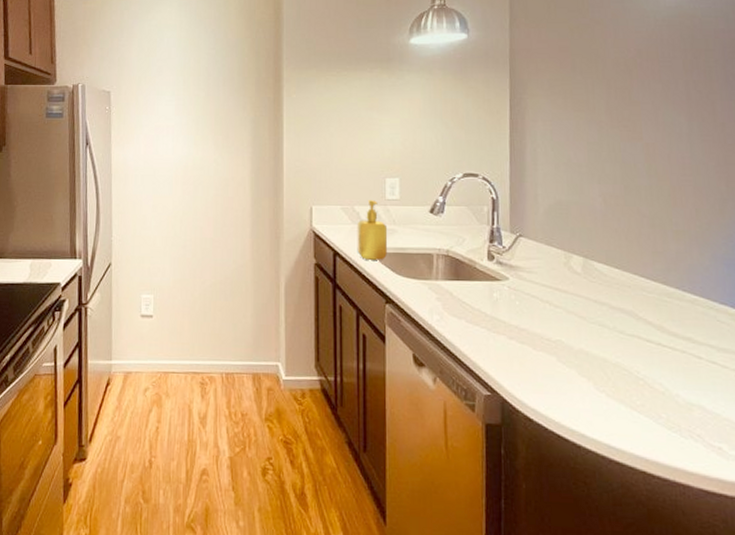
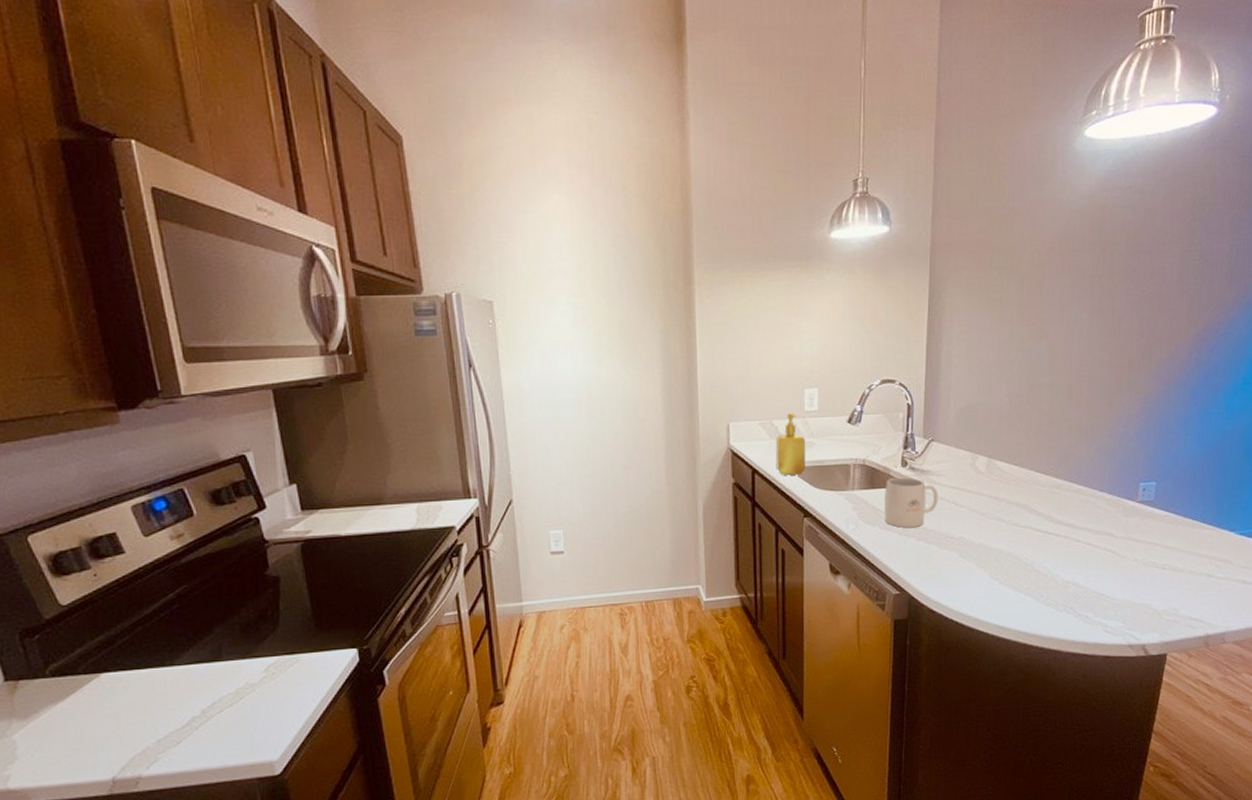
mug: none [470,270,530,325] -> present [884,477,939,528]

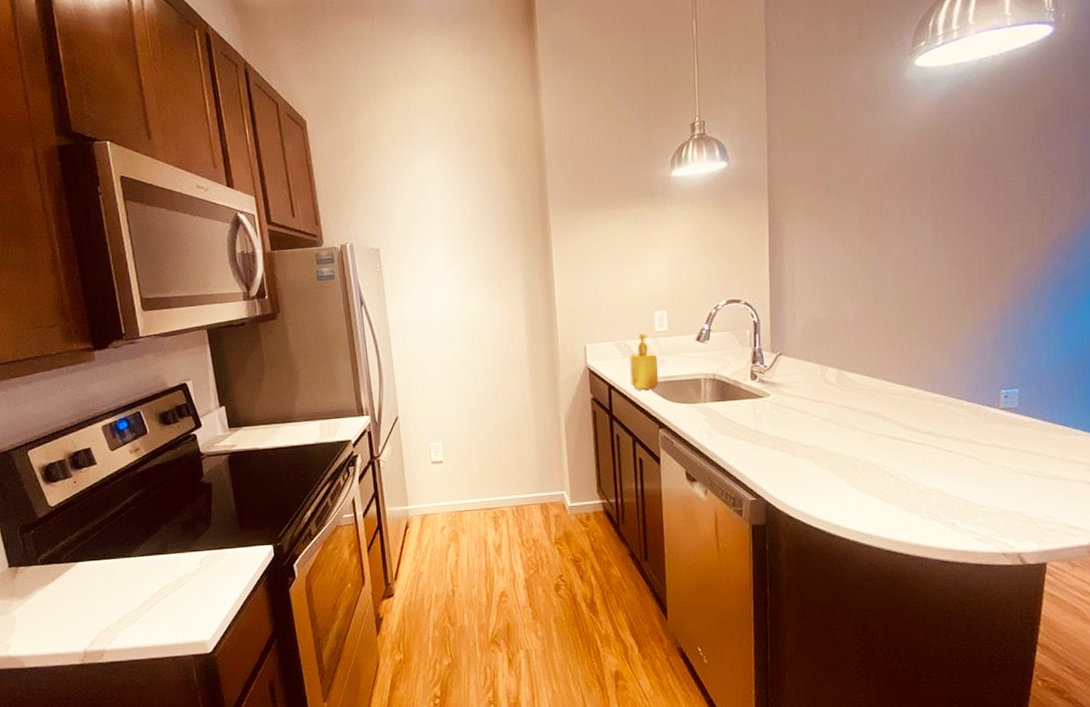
mug: present [884,477,939,528] -> none [736,389,790,438]

